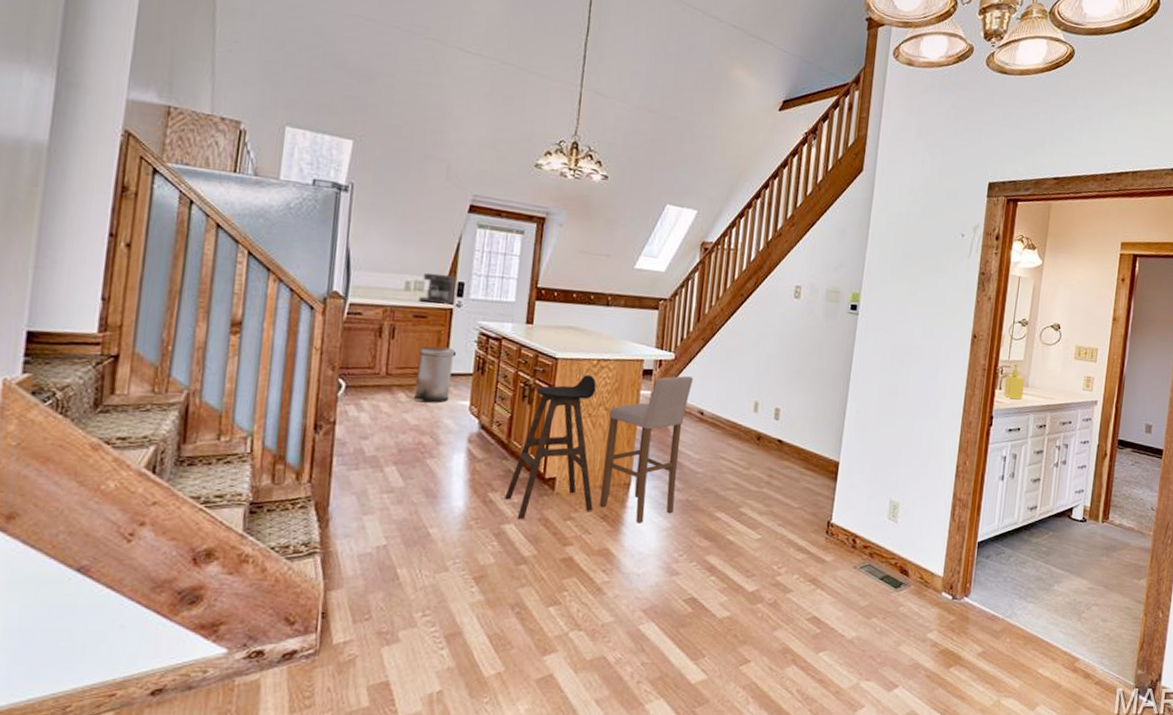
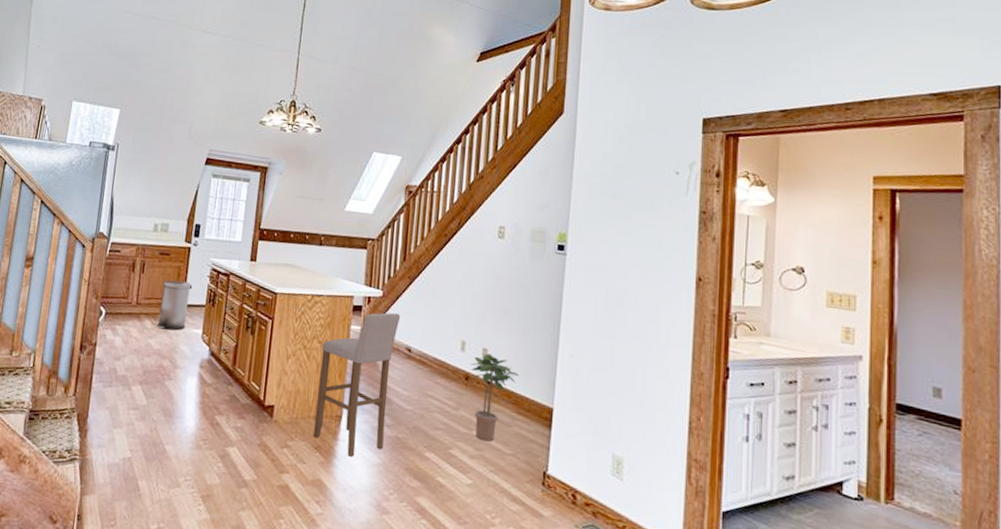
coffee maker: present [419,272,456,304] -> none [164,216,194,244]
bar stool: present [504,375,596,520] -> none [229,309,311,444]
potted plant: none [762,413,810,498] -> present [470,353,520,442]
soap dispenser: present [1003,364,1024,400] -> none [740,310,765,351]

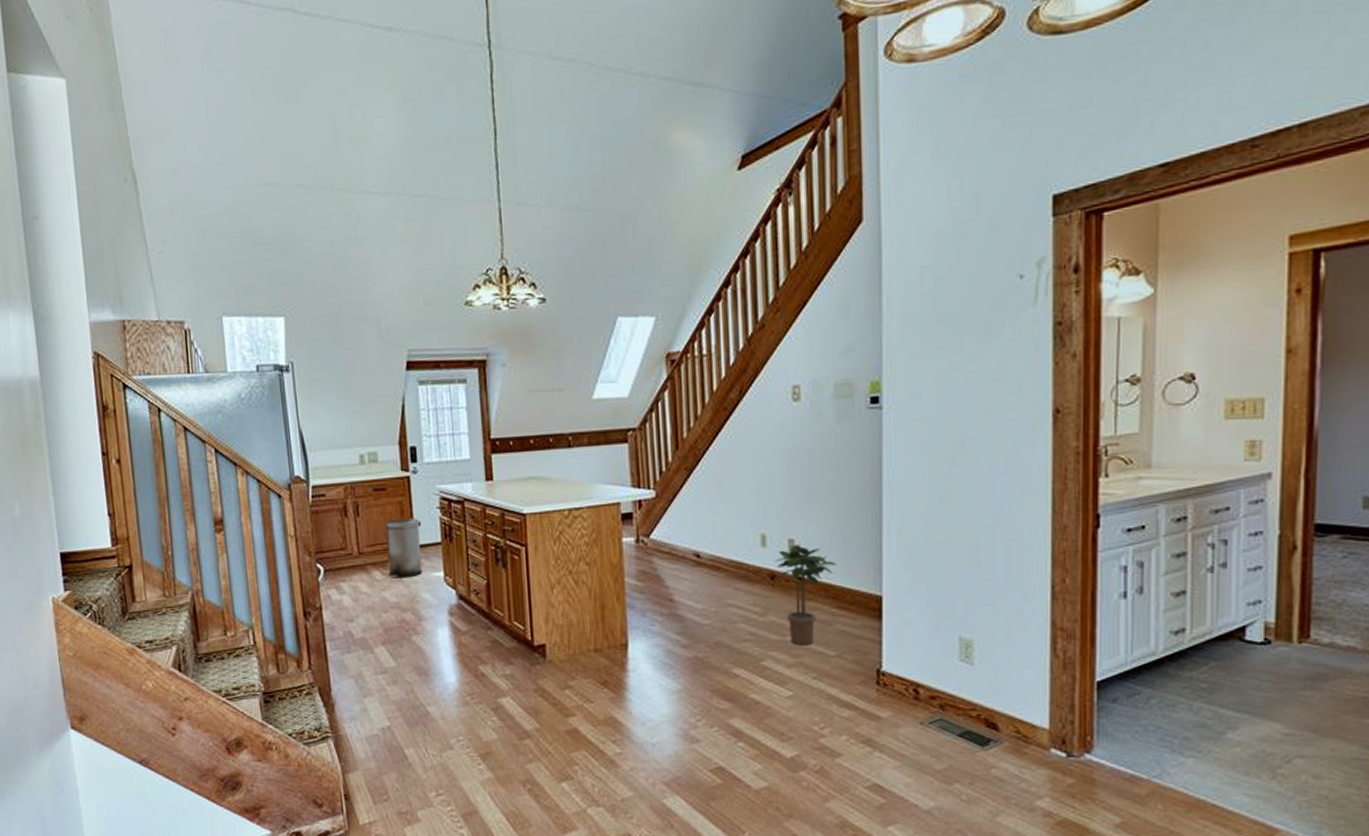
bar stool: present [313,312,401,457] -> none [590,515,682,687]

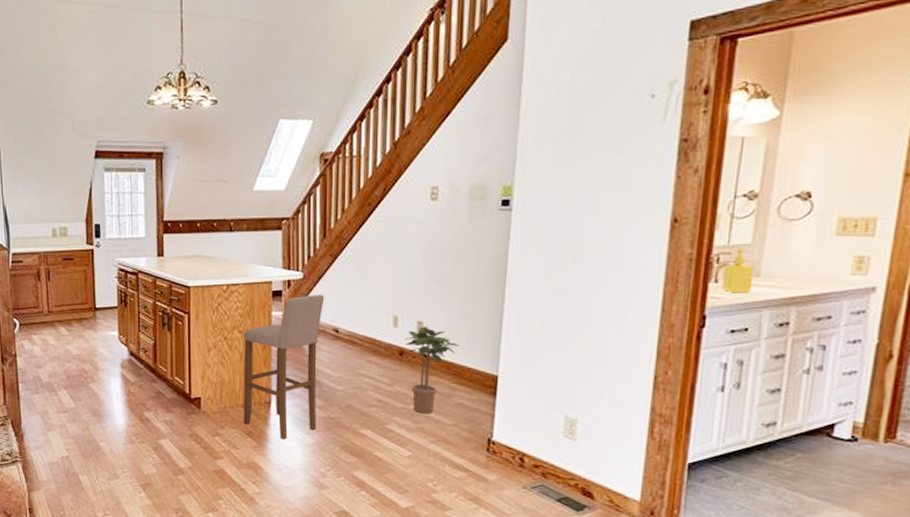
pedal bin: present [385,518,423,578] -> none [71,285,102,335]
bar stool: none [590,515,682,687] -> present [243,295,325,439]
soap dispenser: none [1113,438,1144,488] -> present [721,249,754,293]

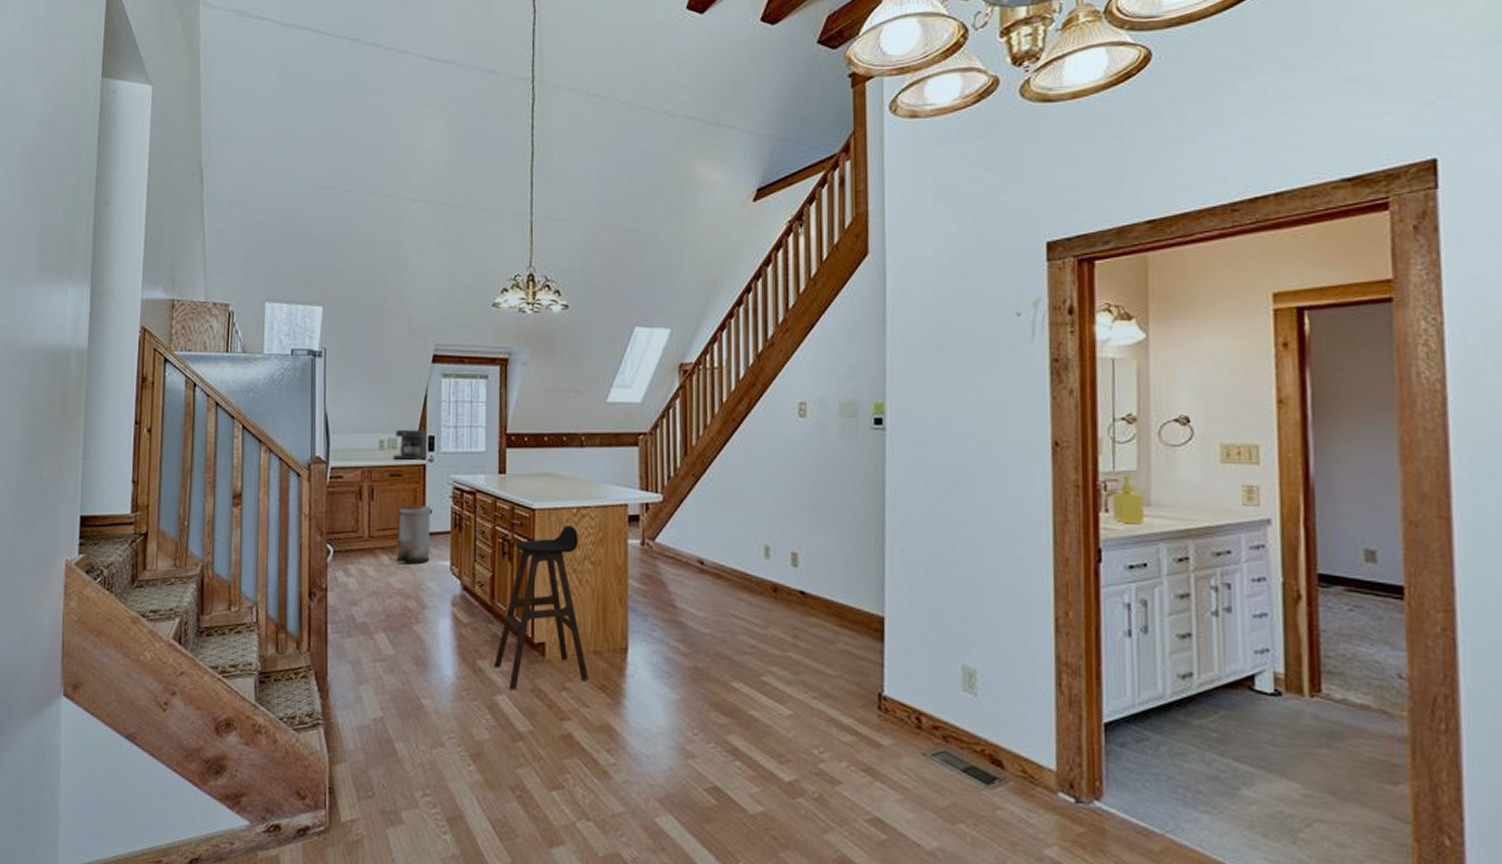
coffee maker: none [65,218,93,246] -> present [393,429,426,460]
pedal bin: none [71,285,102,335] -> present [394,505,433,565]
bar stool: none [158,300,238,436] -> present [494,525,589,691]
bar stool: present [243,295,325,439] -> none [595,520,688,695]
potted plant: present [404,326,460,414] -> none [777,558,840,663]

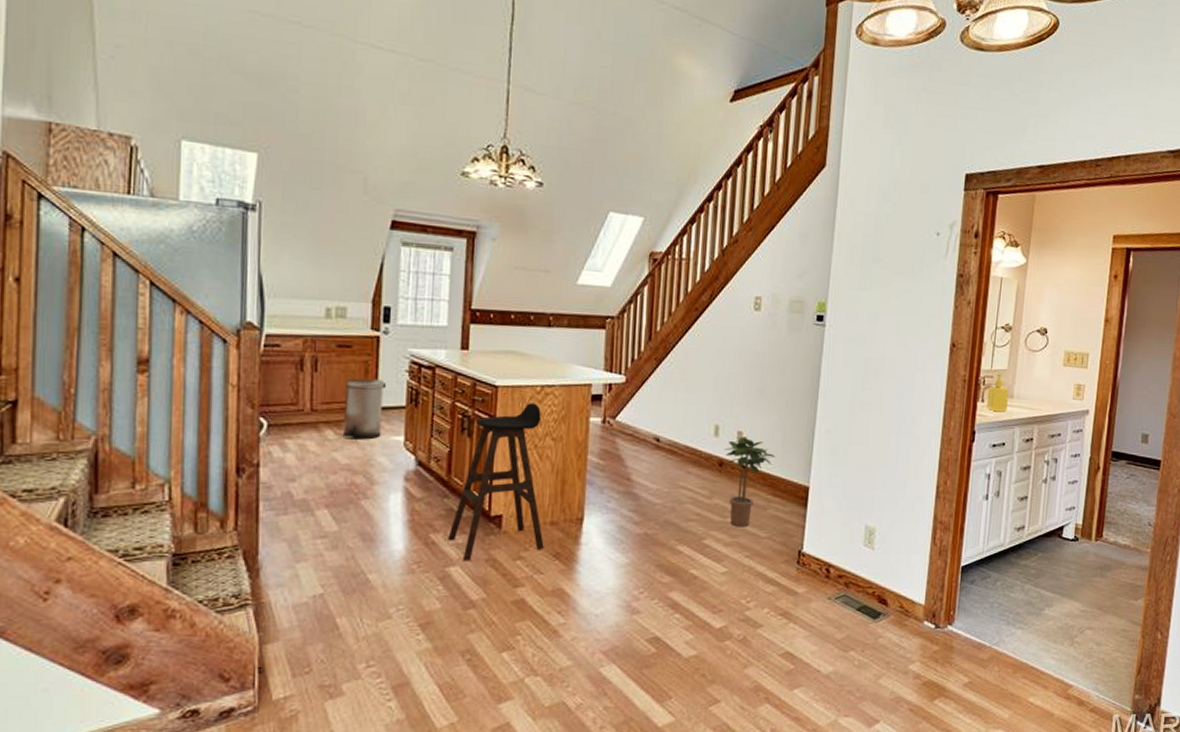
coffee maker: present [393,429,426,460] -> none [342,297,381,332]
potted plant: none [777,558,840,663] -> present [724,436,776,527]

